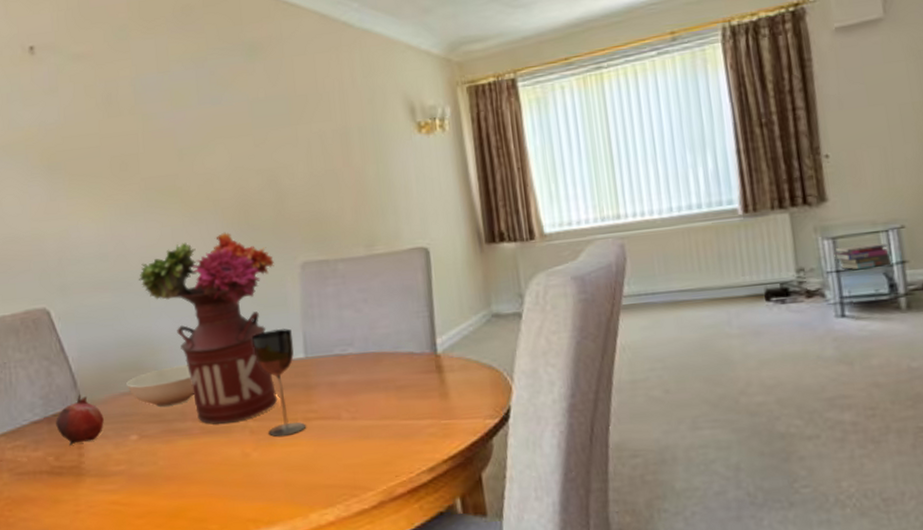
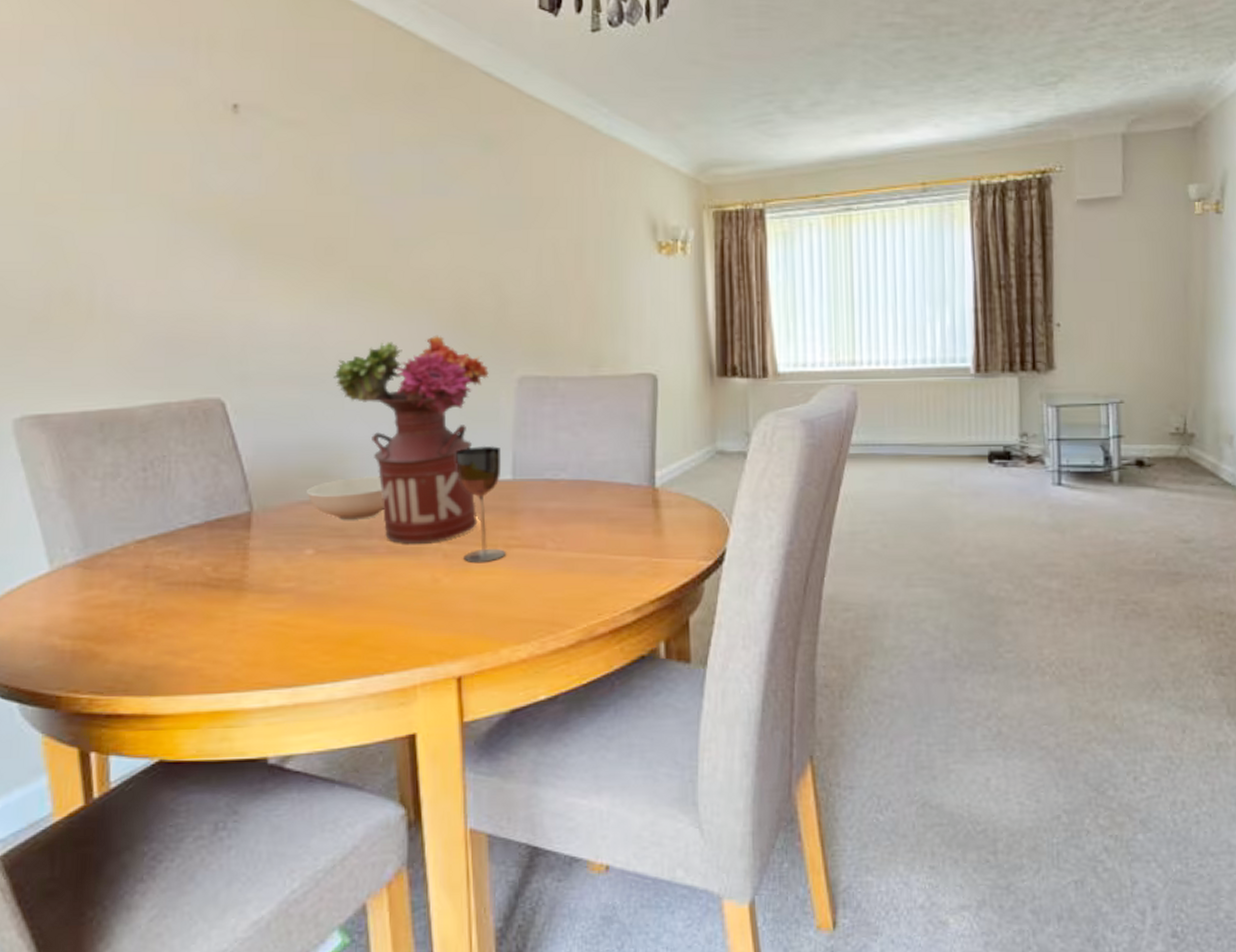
fruit: present [56,394,104,445] -> none [218,499,276,555]
books: present [834,243,891,270] -> none [1056,415,1109,440]

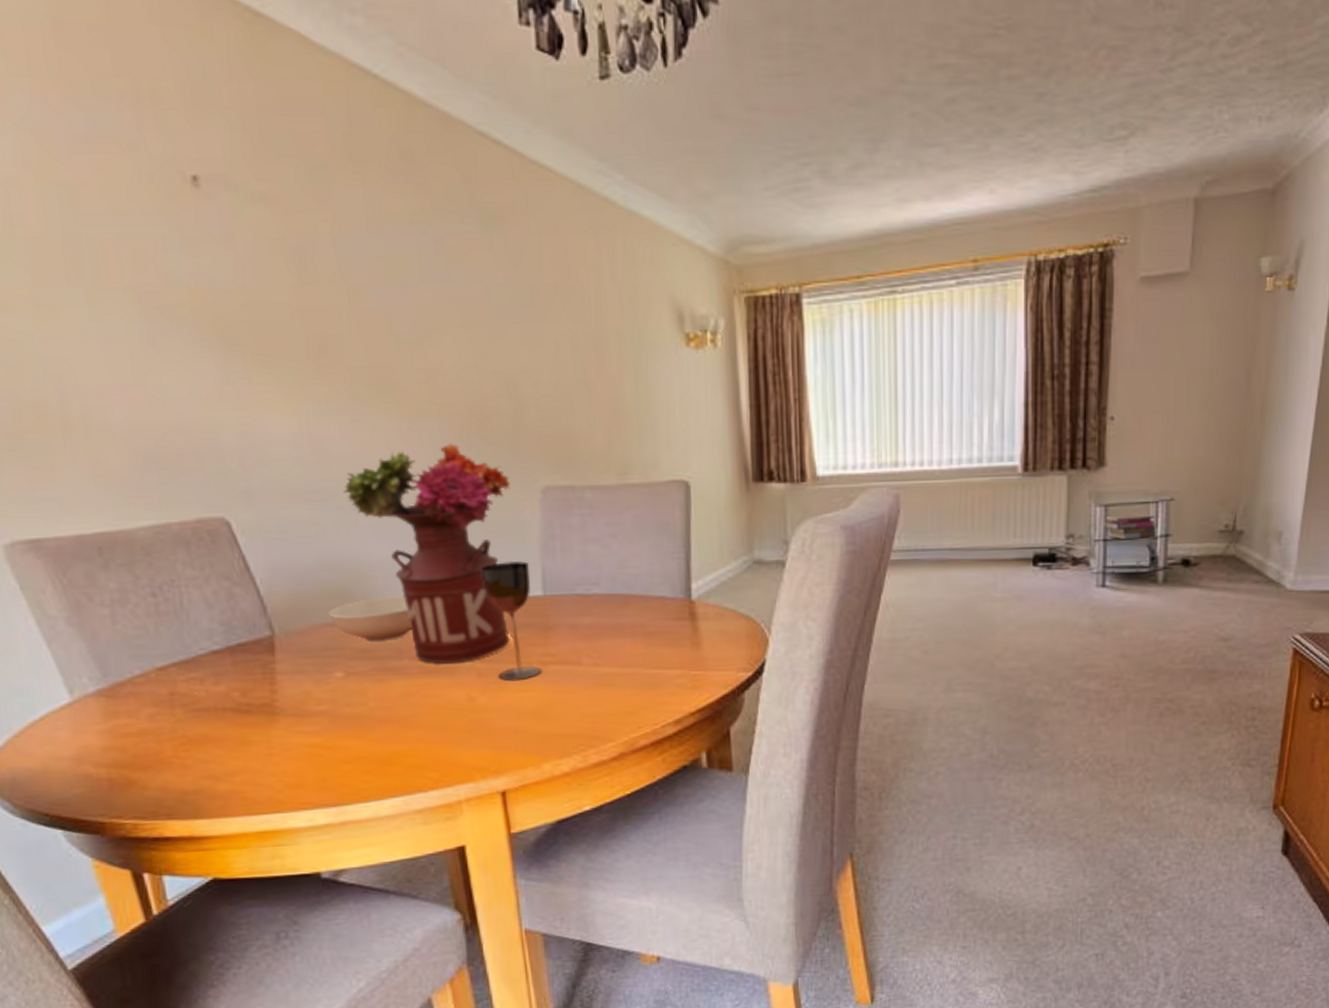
books: none [1056,415,1109,440] -> present [1104,514,1156,540]

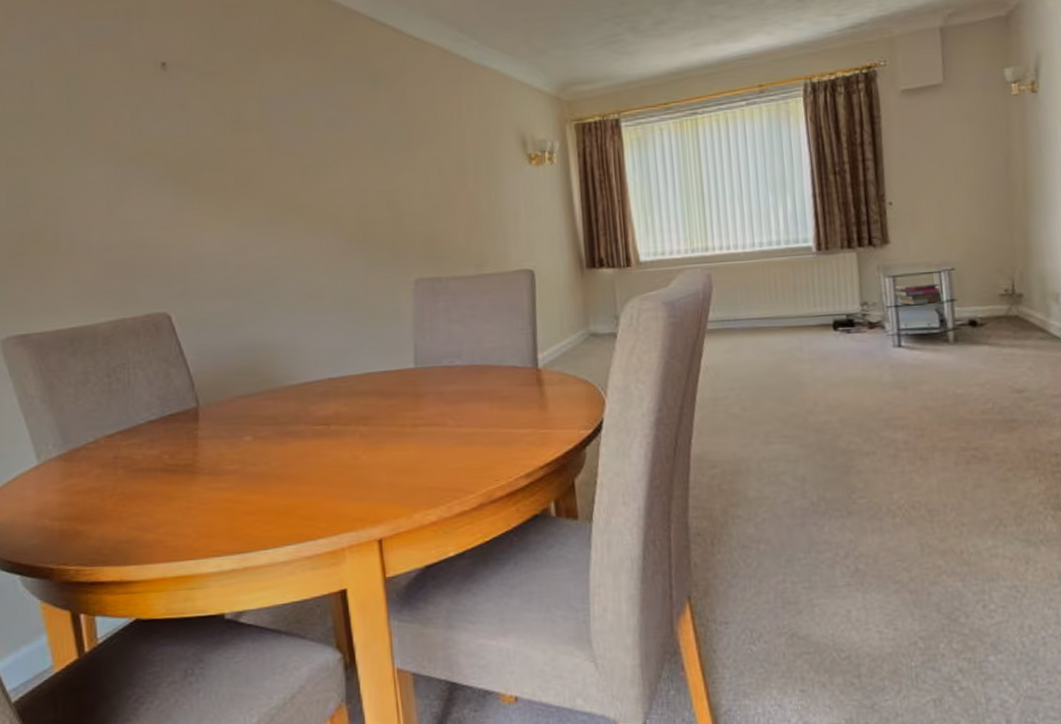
bowl: present [329,596,412,641] -> none [243,371,308,410]
flower arrangement: present [342,443,511,664] -> none [258,247,389,428]
wineglass: present [481,560,541,680] -> none [365,339,413,441]

